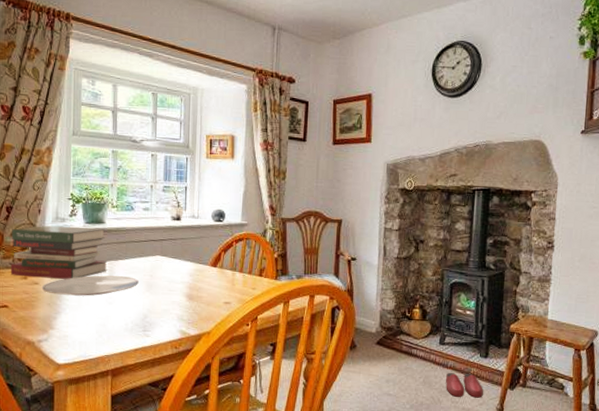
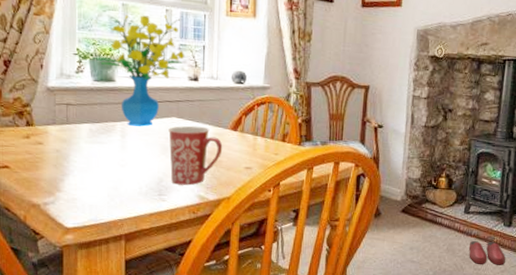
books: present [10,225,108,279] -> none [10,81,119,140]
plate: present [41,275,139,296] -> none [46,136,153,158]
bouquet: none [82,159,169,265] -> present [90,15,185,127]
mug: none [153,263,203,321] -> present [168,125,223,185]

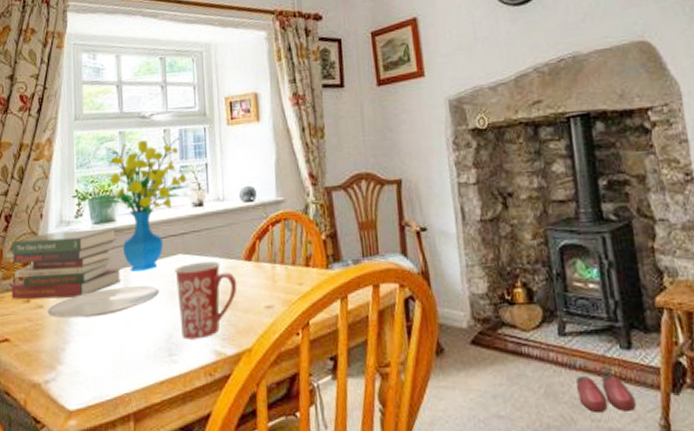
books: none [10,81,119,140] -> present [11,227,122,300]
plate: none [46,136,153,158] -> present [46,285,159,319]

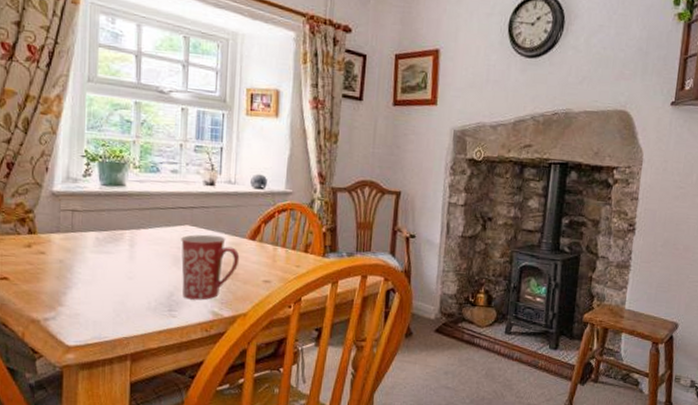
books: present [11,227,122,300] -> none [11,186,128,249]
plate: present [46,285,159,319] -> none [48,245,164,269]
bouquet: present [89,136,187,272] -> none [98,114,201,235]
slippers: present [576,374,636,412] -> none [510,365,551,393]

